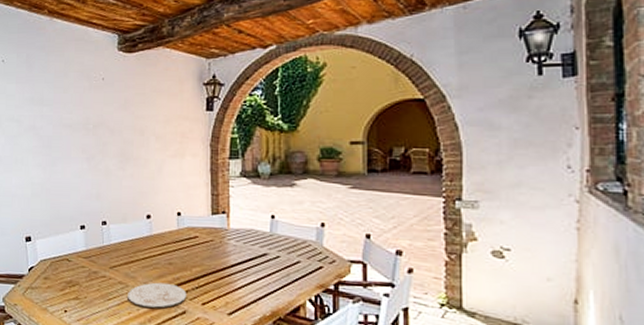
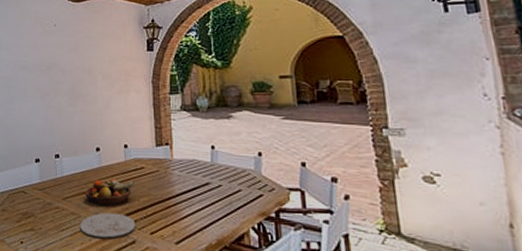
fruit bowl: none [134,247,187,276] -> present [85,178,134,206]

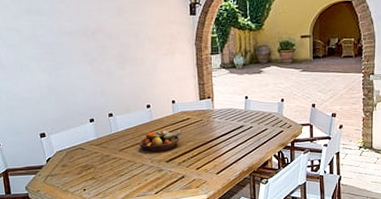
plate: present [80,212,136,238] -> none [136,157,185,177]

